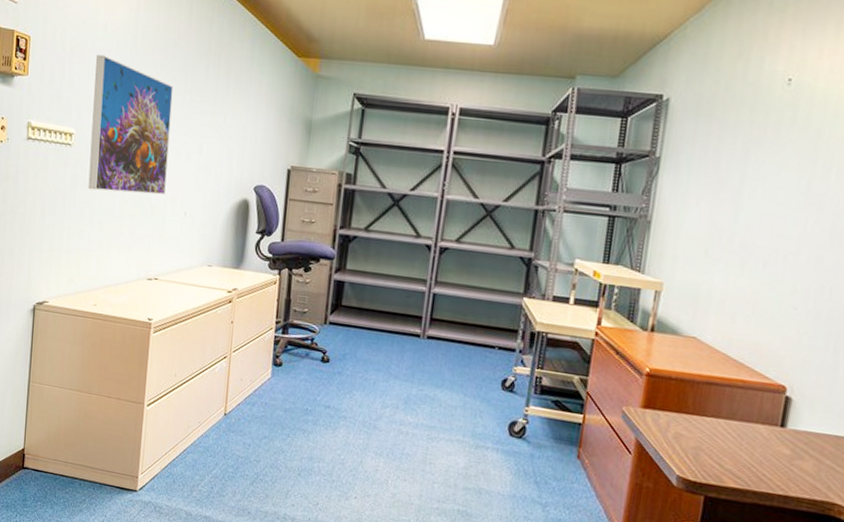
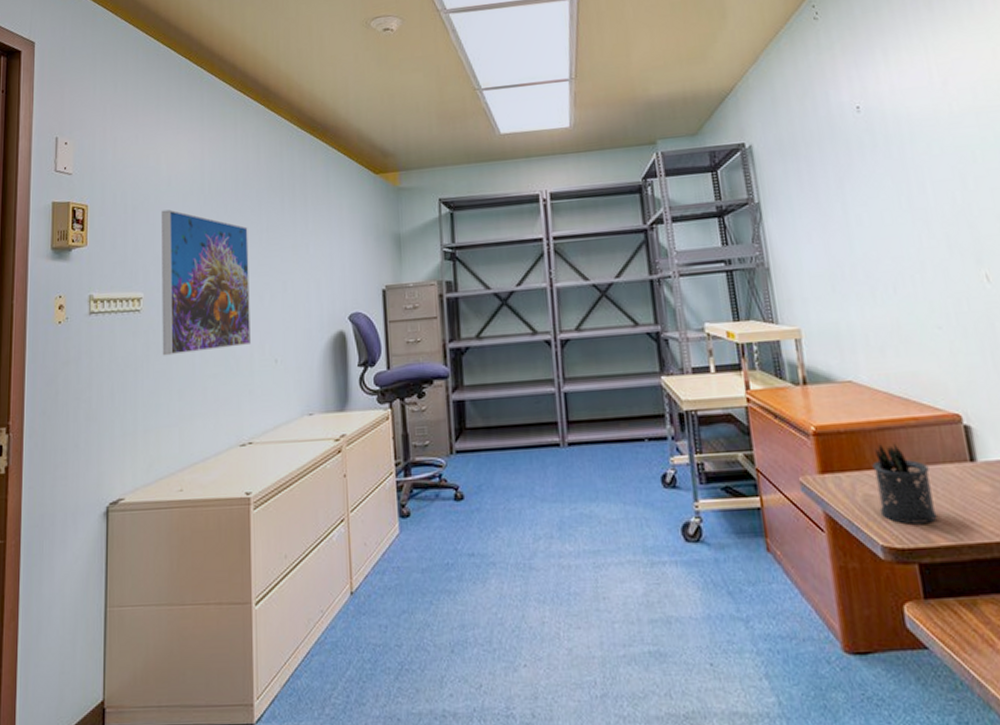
pen holder: none [685,395,741,468] -> present [872,443,938,524]

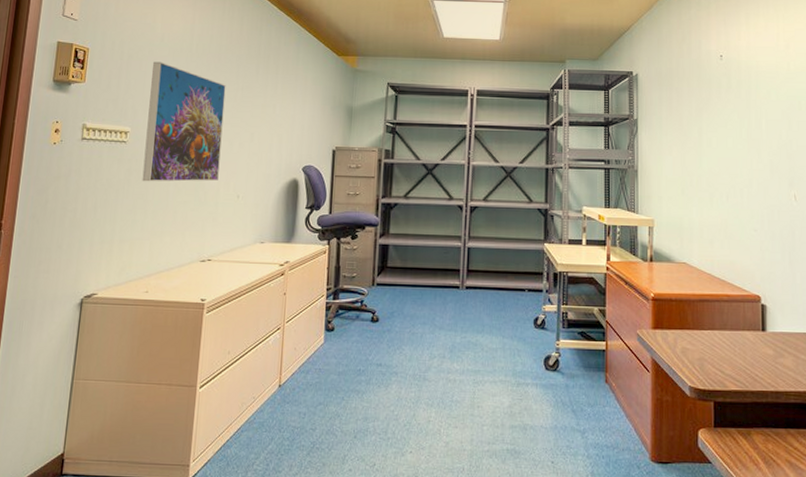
pen holder: present [872,443,938,524] -> none [692,312,732,373]

